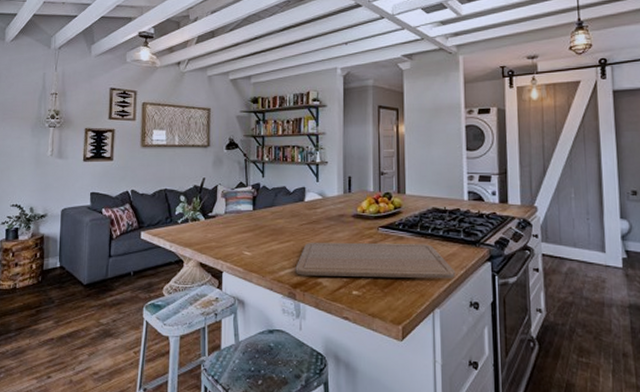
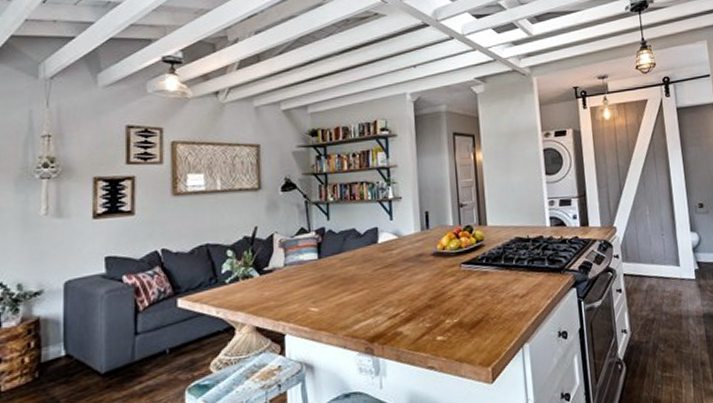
chopping board: present [295,242,456,279] -> none [371,276,543,327]

